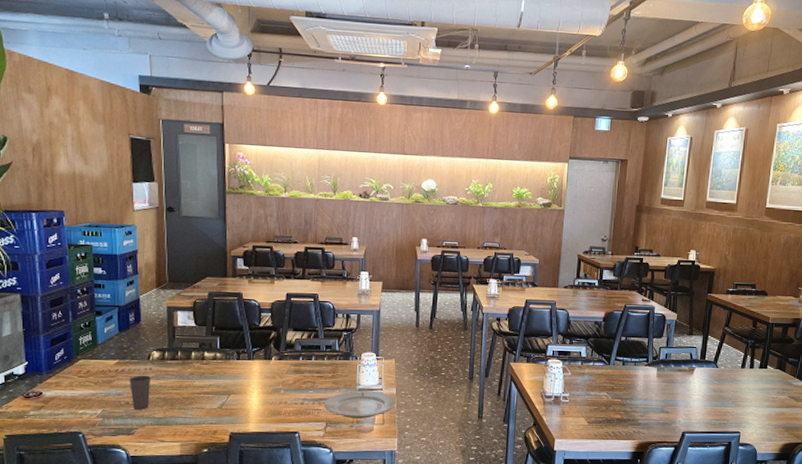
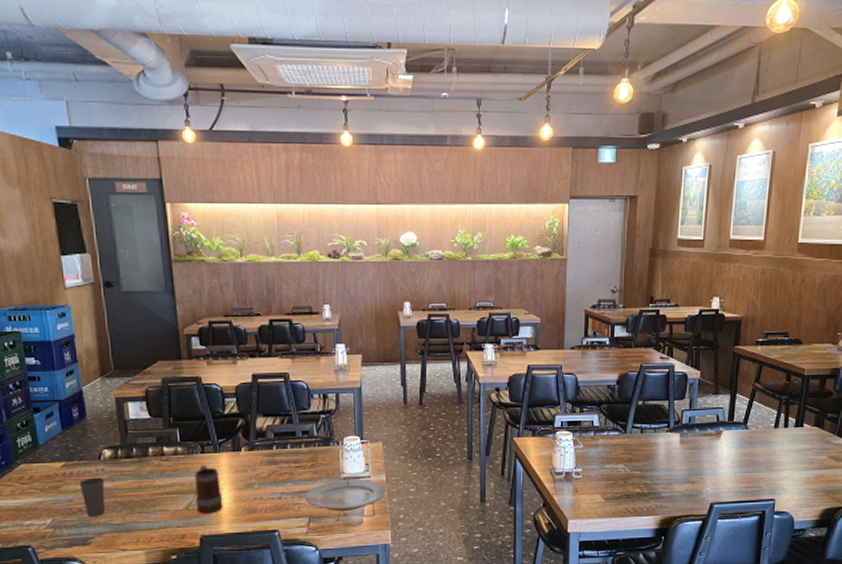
beer mug: none [229,370,253,414] -> present [194,464,223,514]

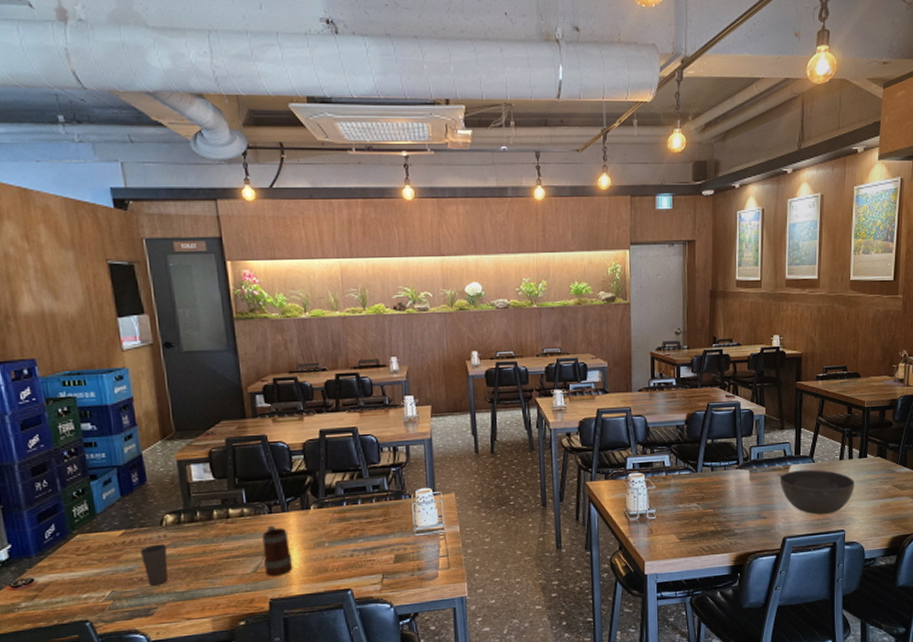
plate: present [305,479,386,511] -> none [378,531,460,566]
bowl: none [708,436,788,482] -> present [777,469,854,515]

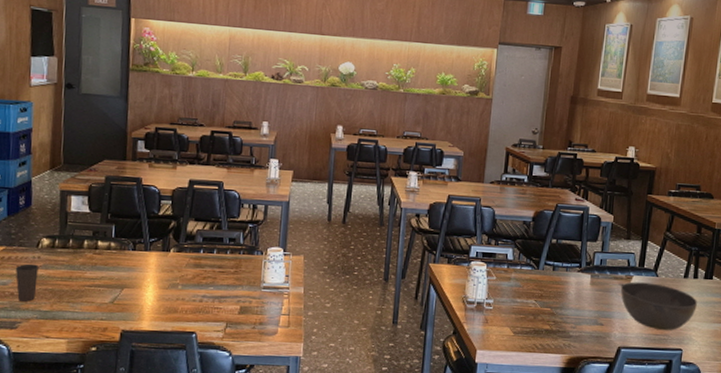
beer mug: present [262,525,293,577] -> none [121,261,147,310]

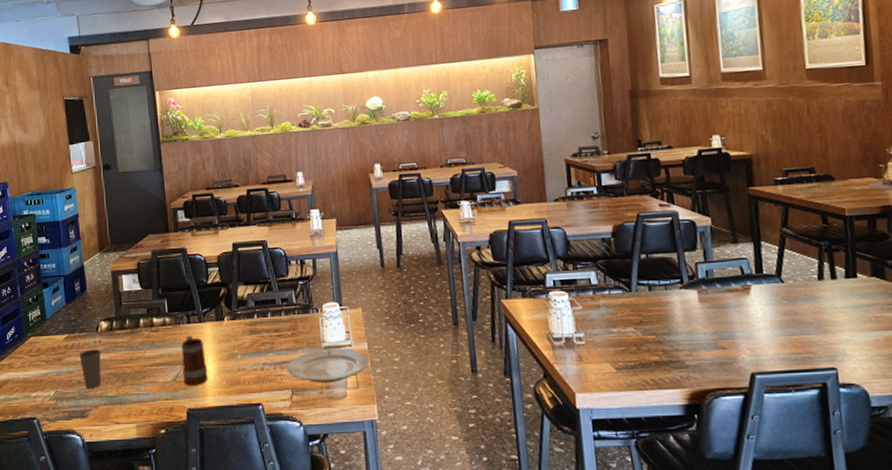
beer mug: none [121,261,147,310] -> present [181,335,209,386]
plate: none [225,288,303,320] -> present [287,348,369,383]
bowl: present [618,281,697,330] -> none [734,291,844,347]

